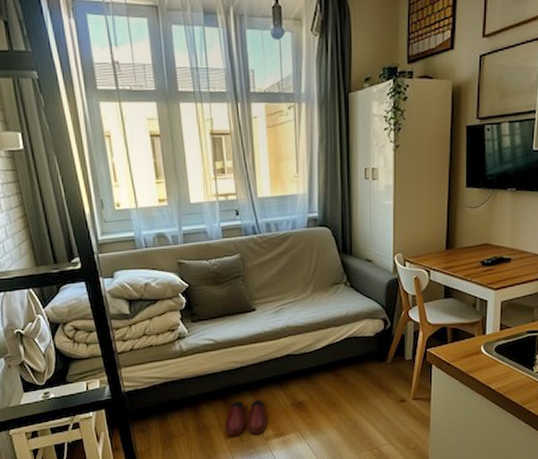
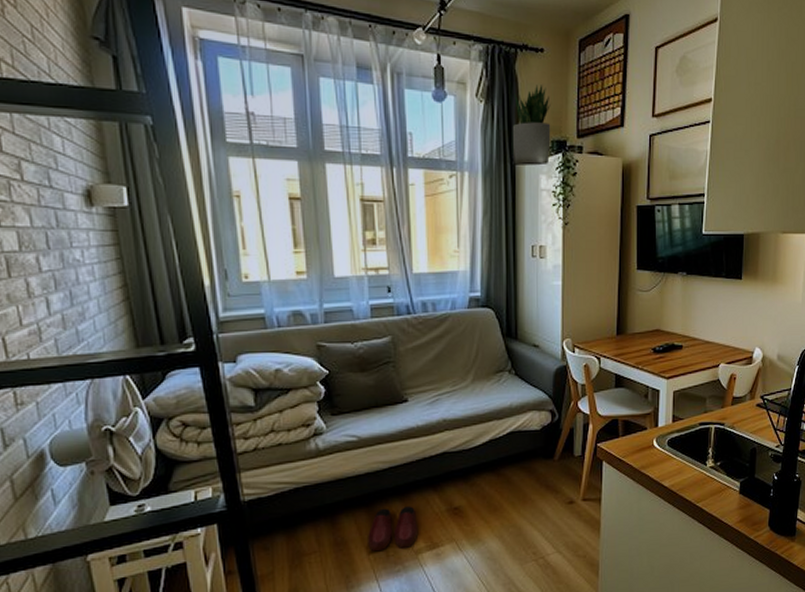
planter: none [345,14,382,94] -> present [512,84,551,166]

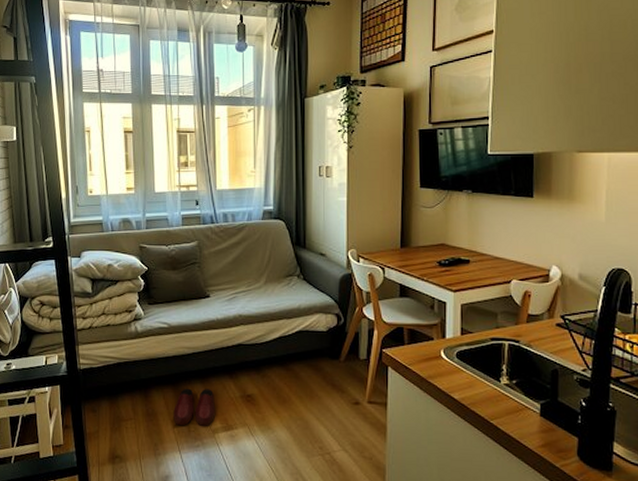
planter: present [512,84,551,166] -> none [302,31,336,99]

